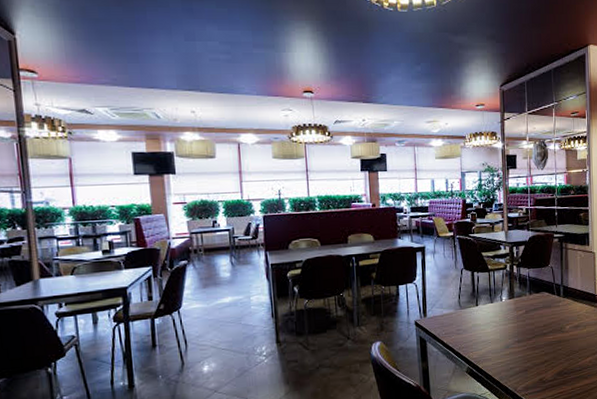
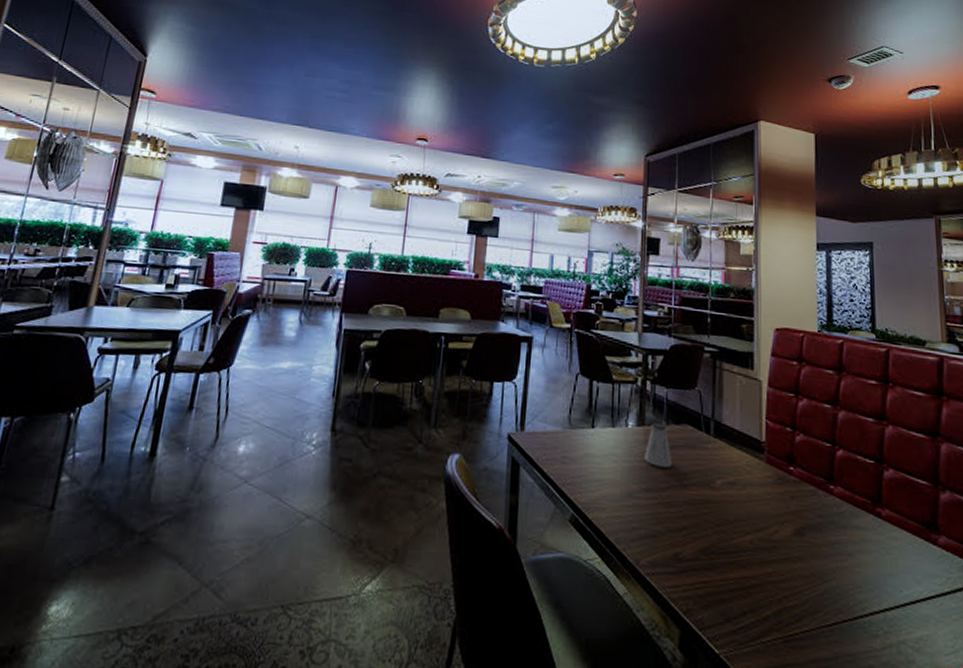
saltshaker: none [515,294,536,325] -> present [644,423,673,468]

